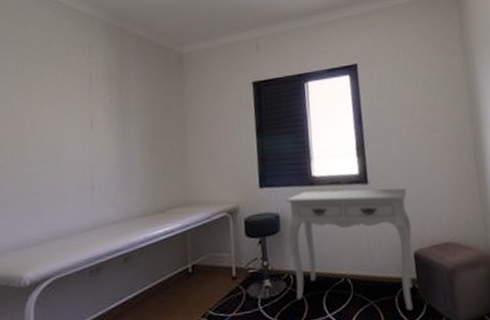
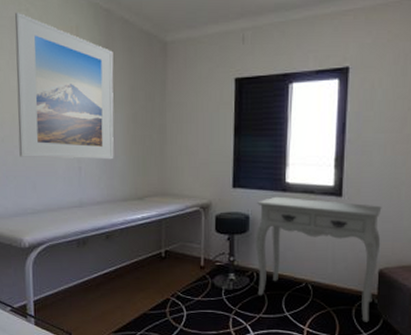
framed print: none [21,35,132,183] -> present [14,12,114,160]

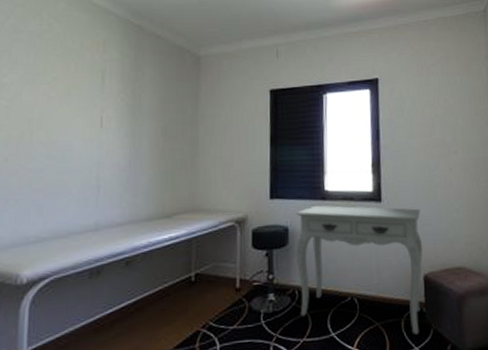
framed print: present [14,12,114,160] -> none [26,26,143,178]

